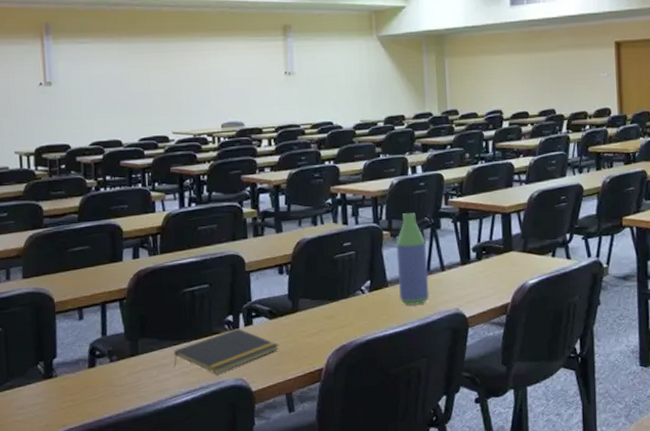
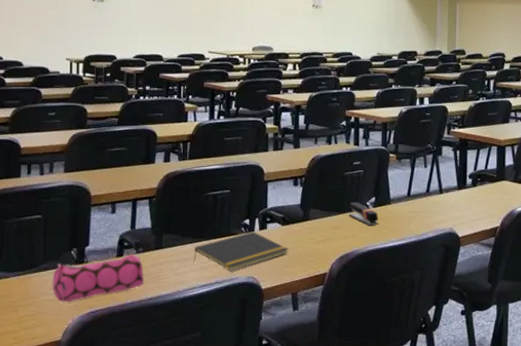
pencil case: none [19,364,122,423] -> present [52,255,144,302]
stapler: none [342,287,377,314] -> present [349,202,379,227]
bottle: present [396,213,429,305] -> none [400,139,428,222]

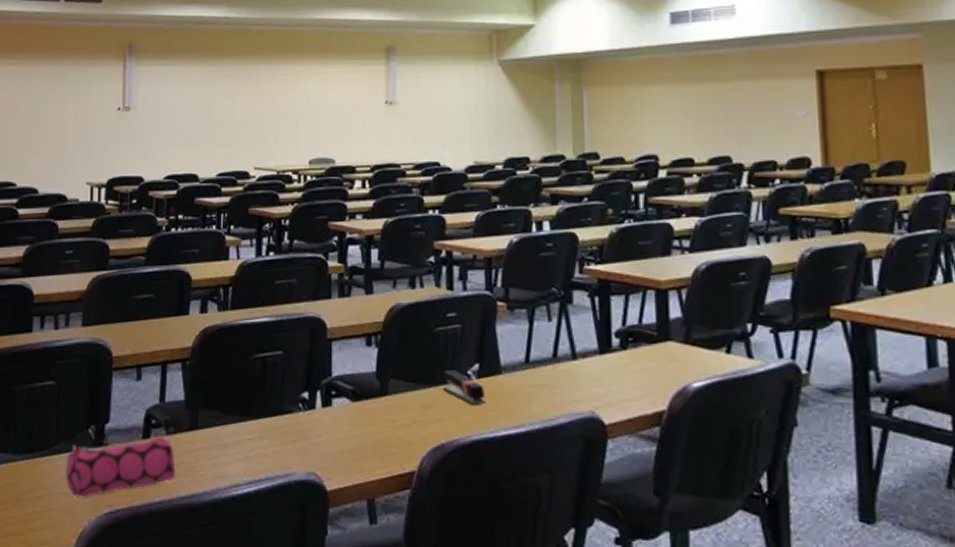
notepad: present [193,231,289,271] -> none [237,409,362,463]

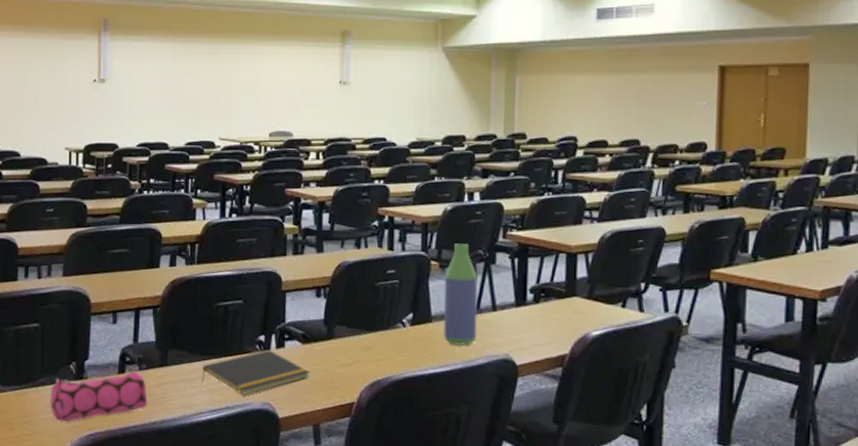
notepad: none [237,409,362,463] -> present [201,350,310,395]
stapler: present [443,370,486,406] -> none [381,318,417,349]
bottle: none [513,281,555,401] -> present [443,243,478,345]

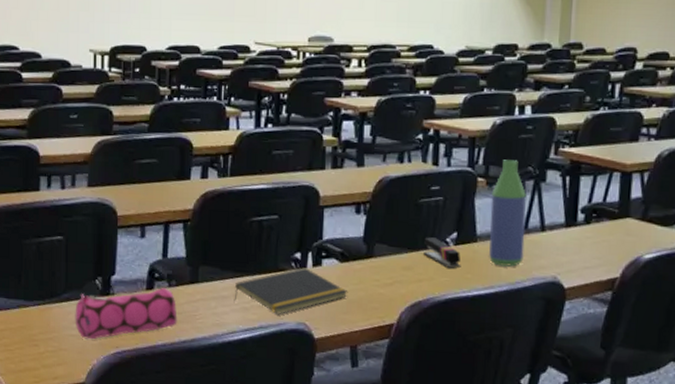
stapler: none [381,318,417,349] -> present [424,237,461,269]

